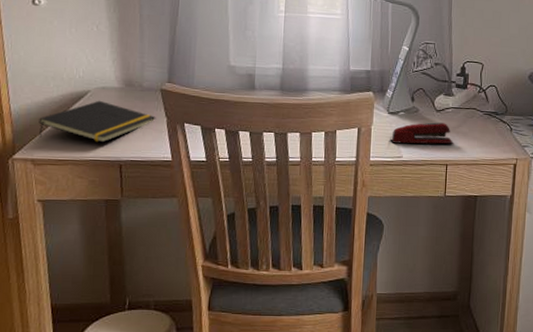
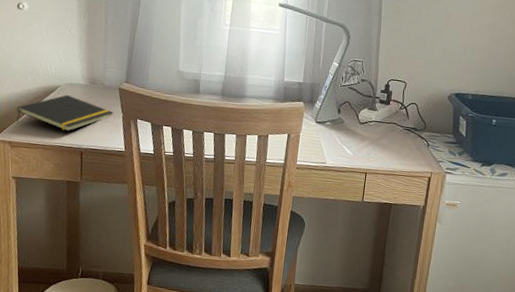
stapler: present [390,122,453,145] -> none [316,133,374,155]

